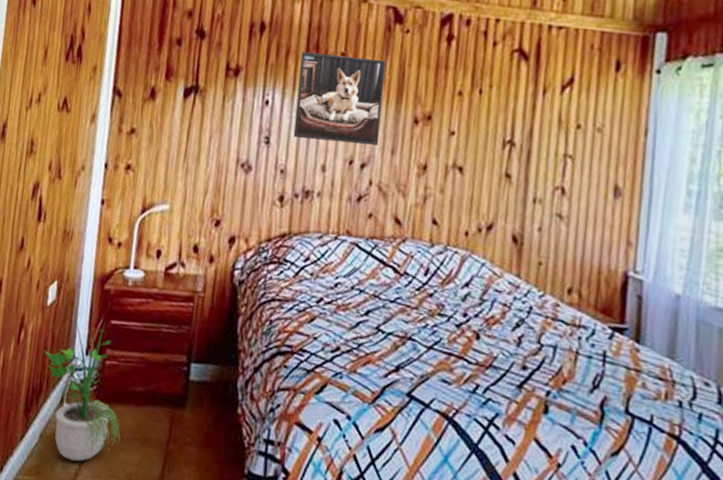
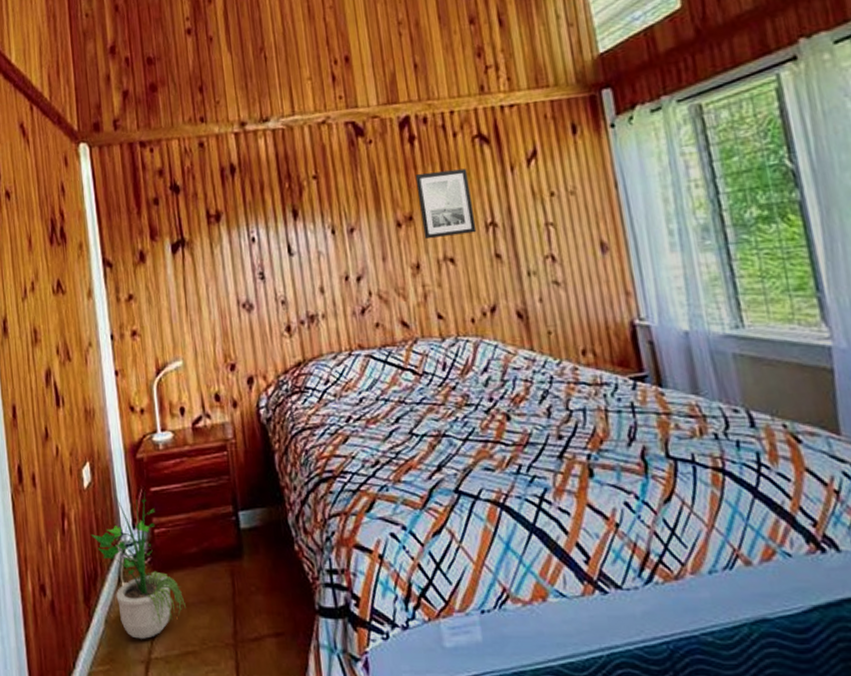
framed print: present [293,52,386,146] -> none [275,174,369,268]
wall art: none [438,75,499,148] -> present [415,168,477,240]

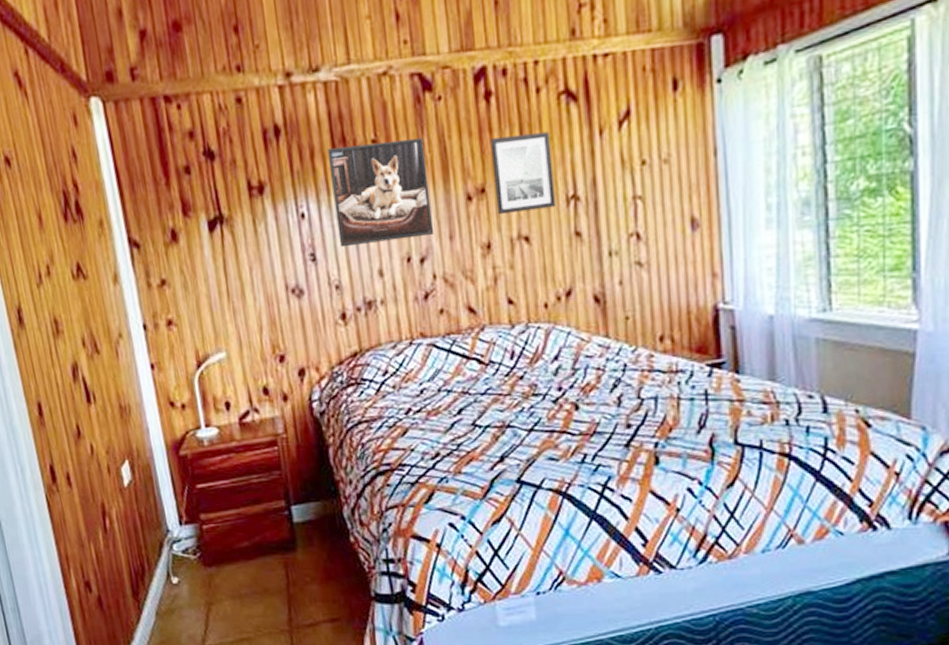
potted plant: present [90,492,186,639] -> none [134,489,239,629]
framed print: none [275,174,369,268] -> present [327,137,435,248]

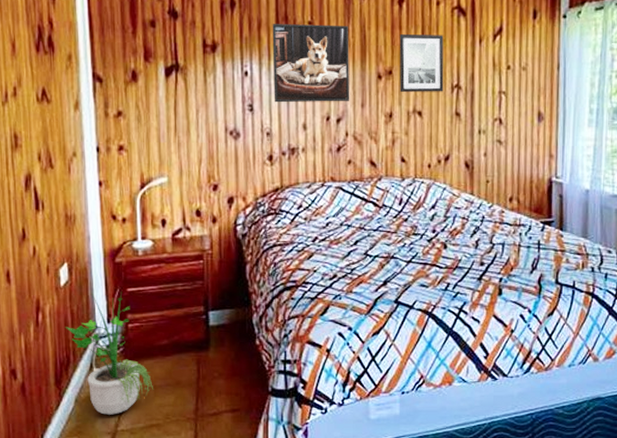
potted plant: none [134,489,239,629] -> present [65,292,153,415]

